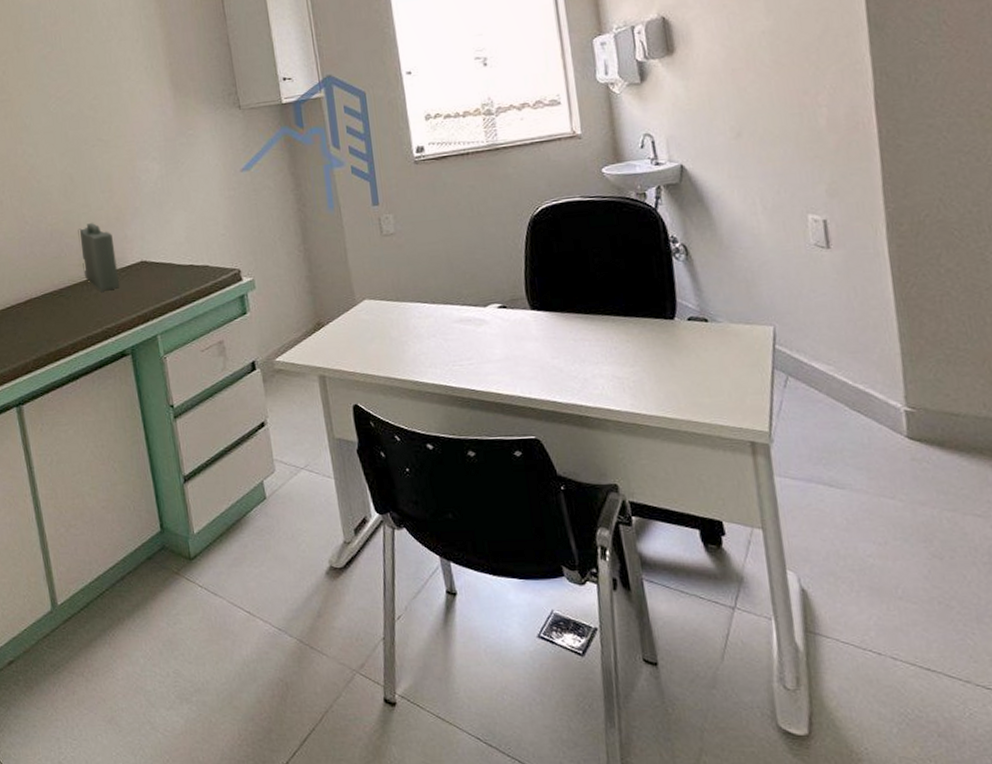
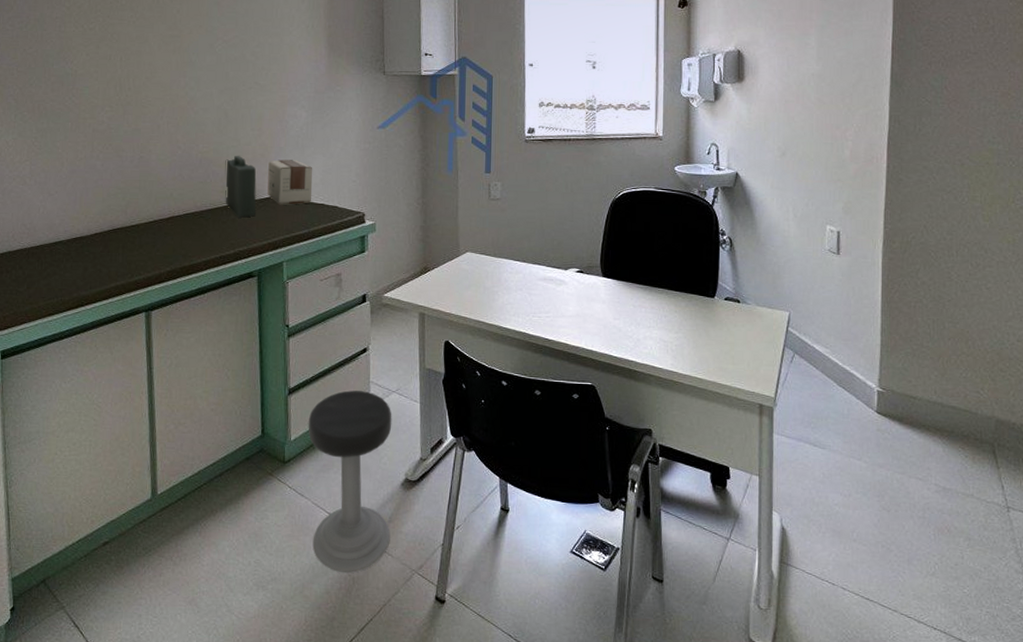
box: none [125,219,179,272] -> present [266,159,313,205]
stool: none [210,471,323,679] -> present [308,390,392,574]

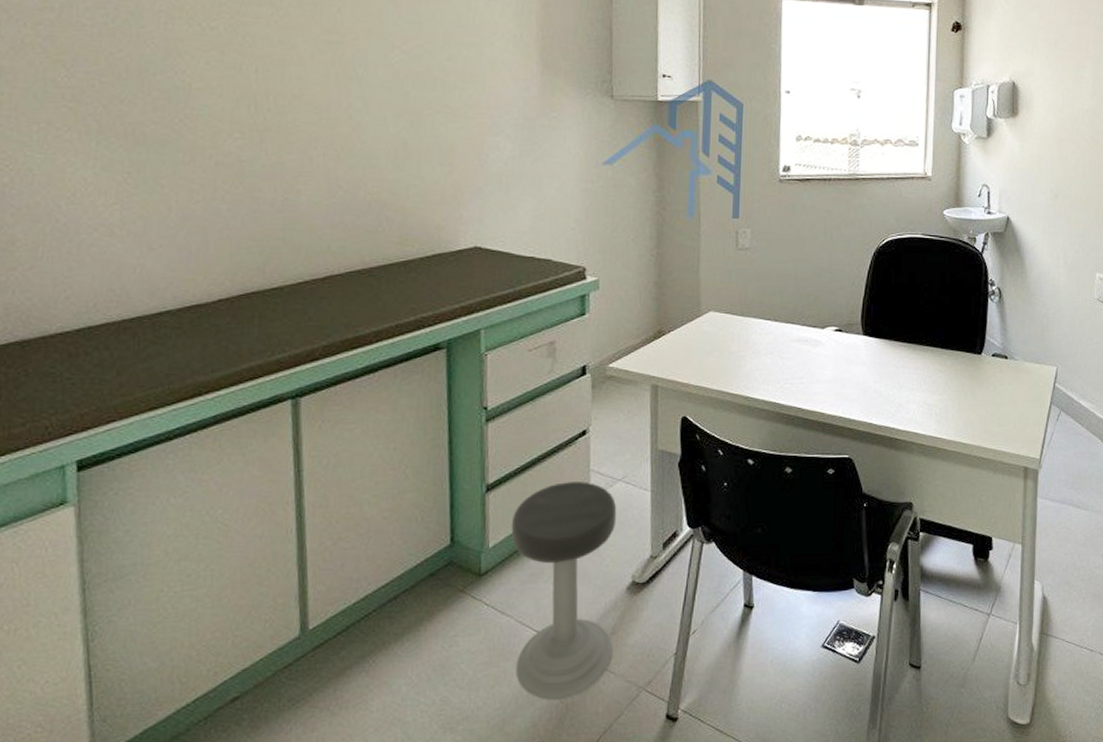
first-aid kit: present [225,155,257,218] -> none [403,196,446,275]
box: present [266,159,313,205] -> none [459,202,520,259]

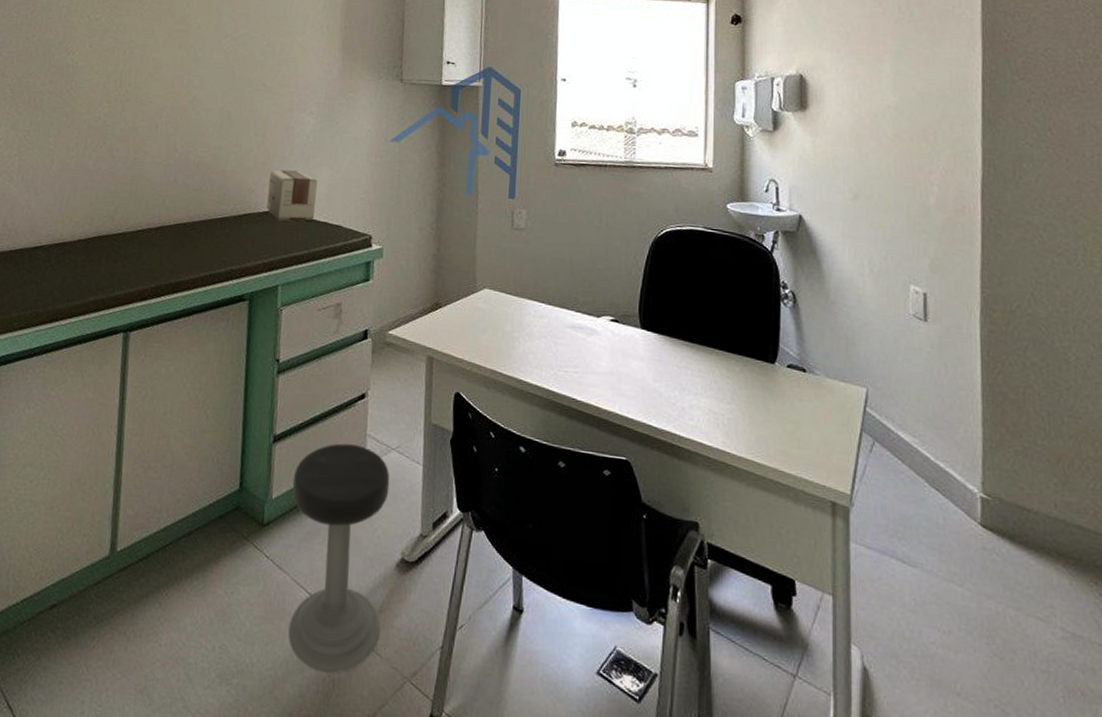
box: none [459,202,520,259] -> present [266,169,318,222]

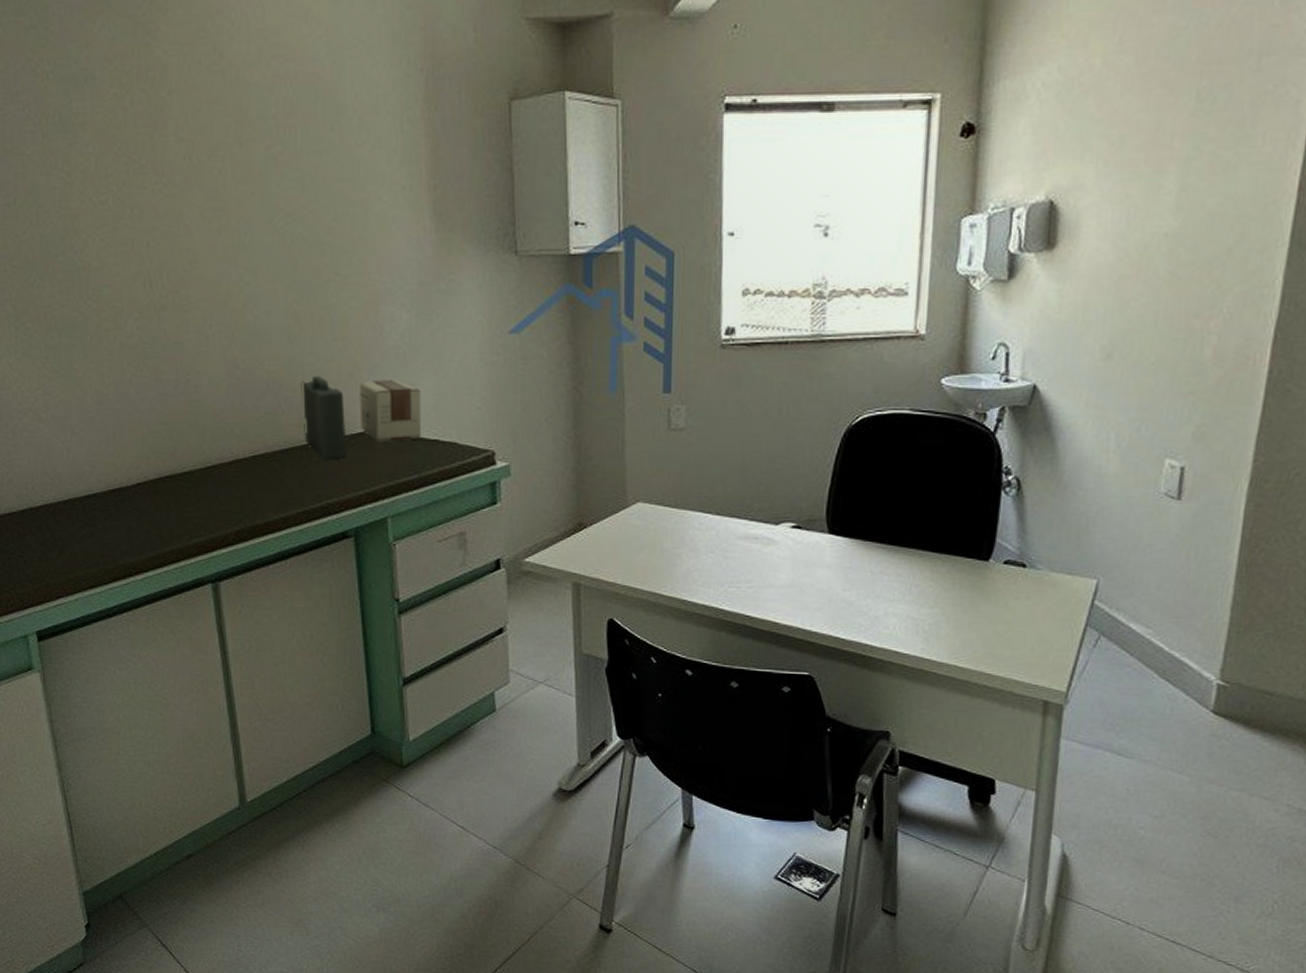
first-aid kit: none [220,162,256,232] -> present [301,375,346,460]
stool: present [288,443,390,674] -> none [430,681,541,897]

